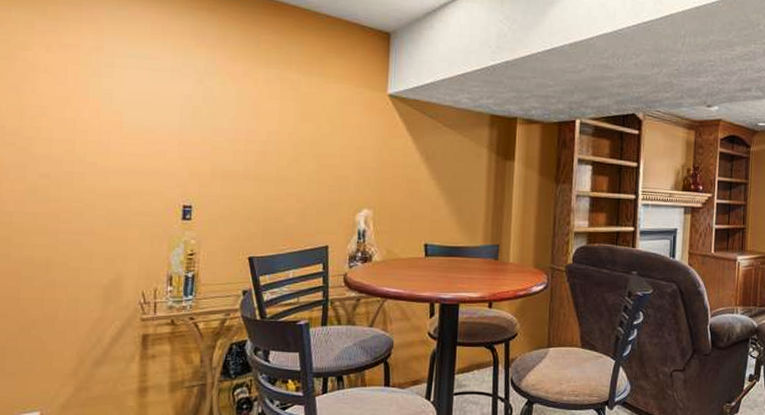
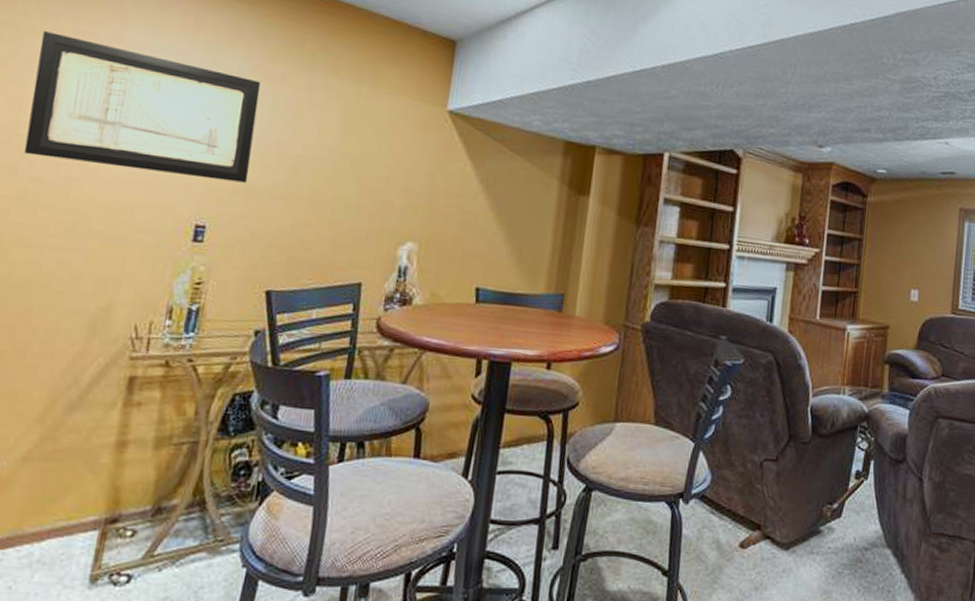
wall art: none [29,46,226,167] -> present [23,31,261,183]

